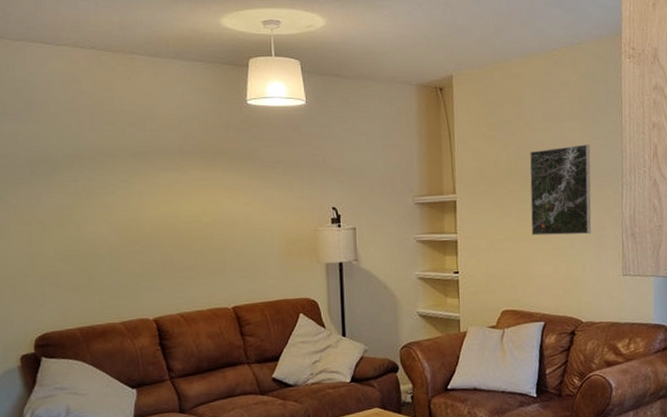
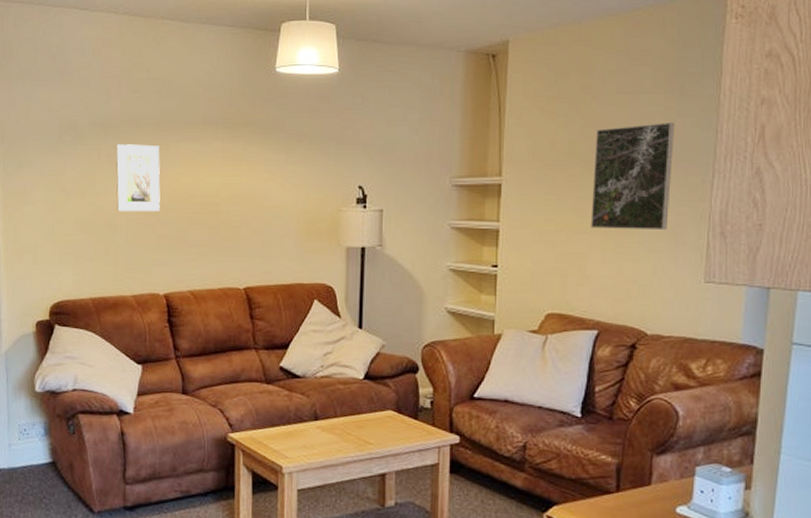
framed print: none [93,175,143,241] -> present [116,144,161,211]

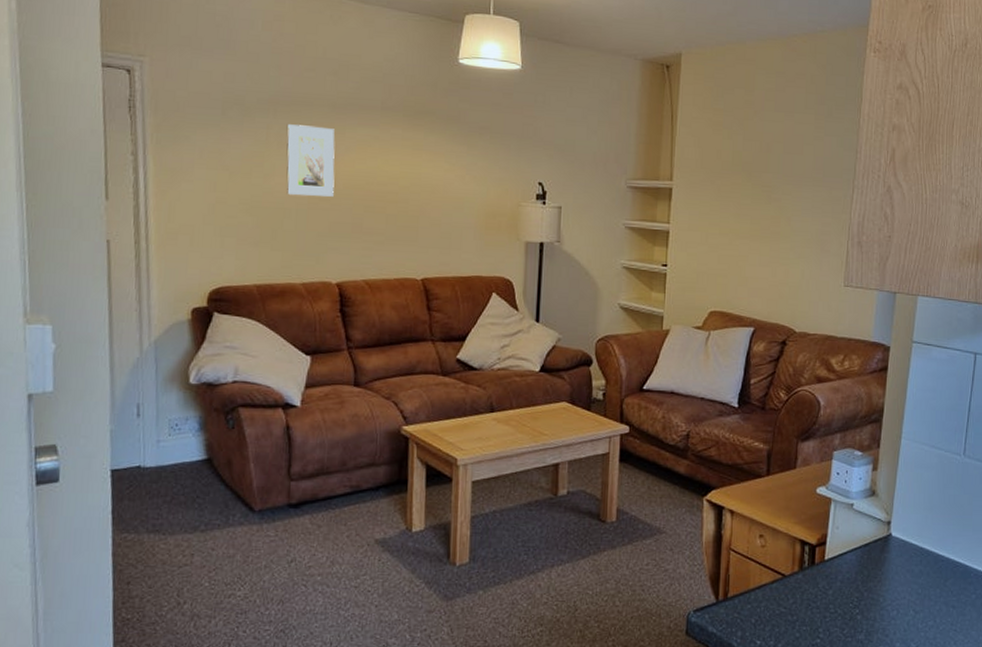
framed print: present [590,123,675,231] -> none [750,140,823,238]

